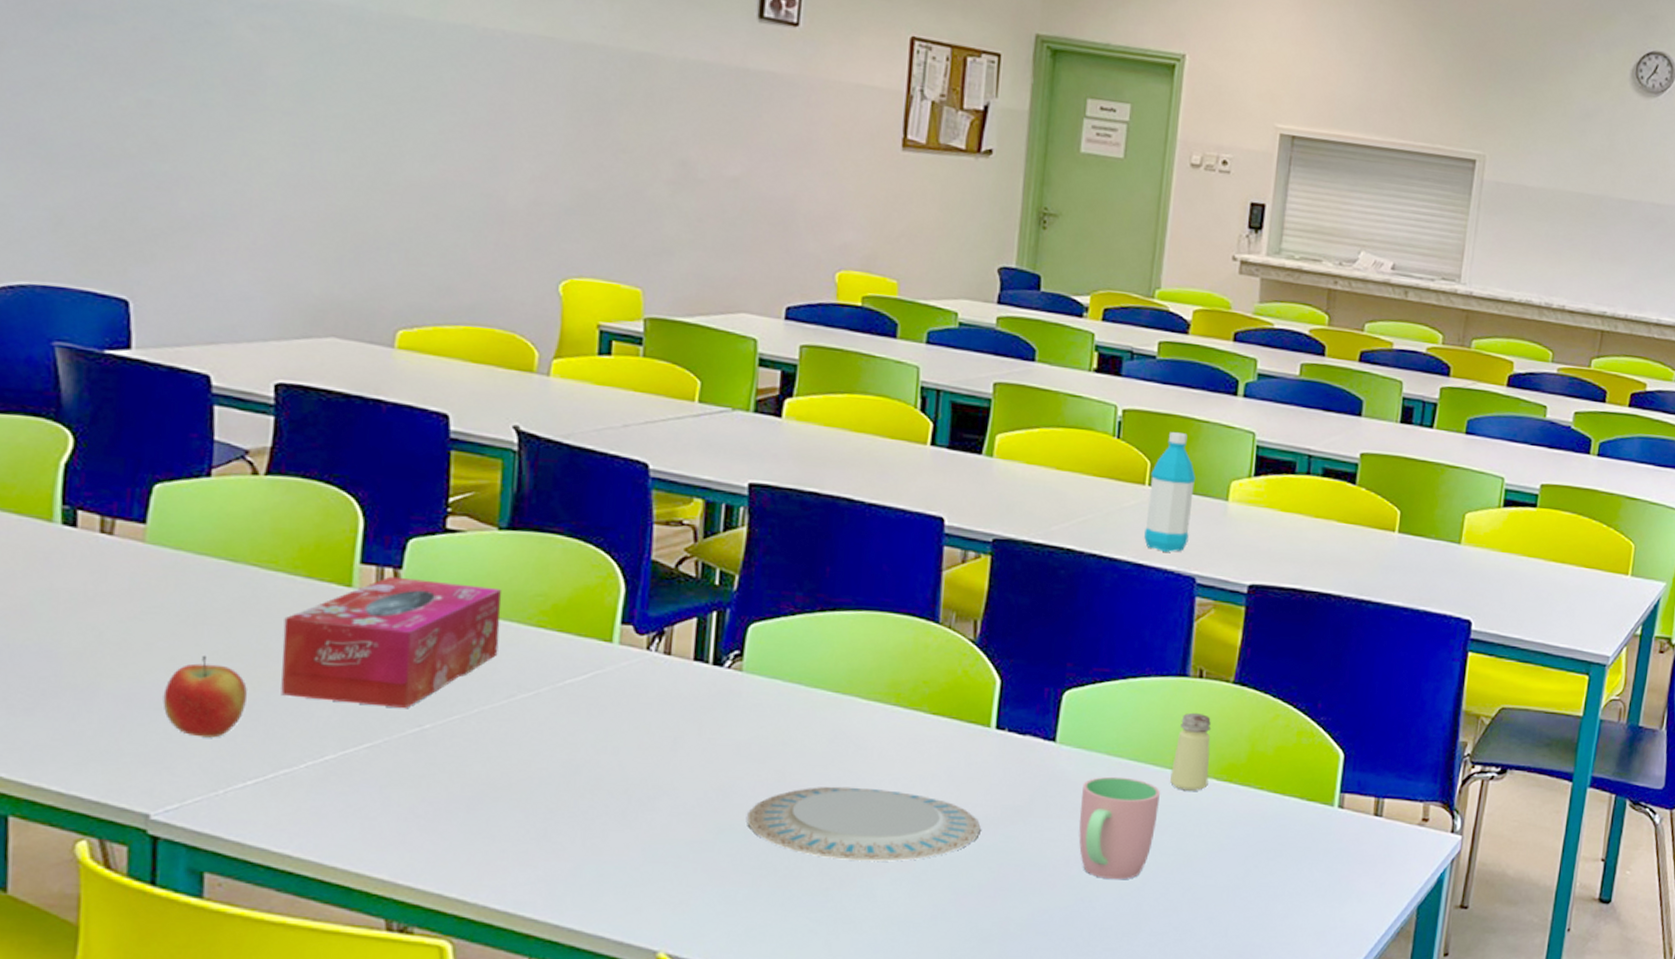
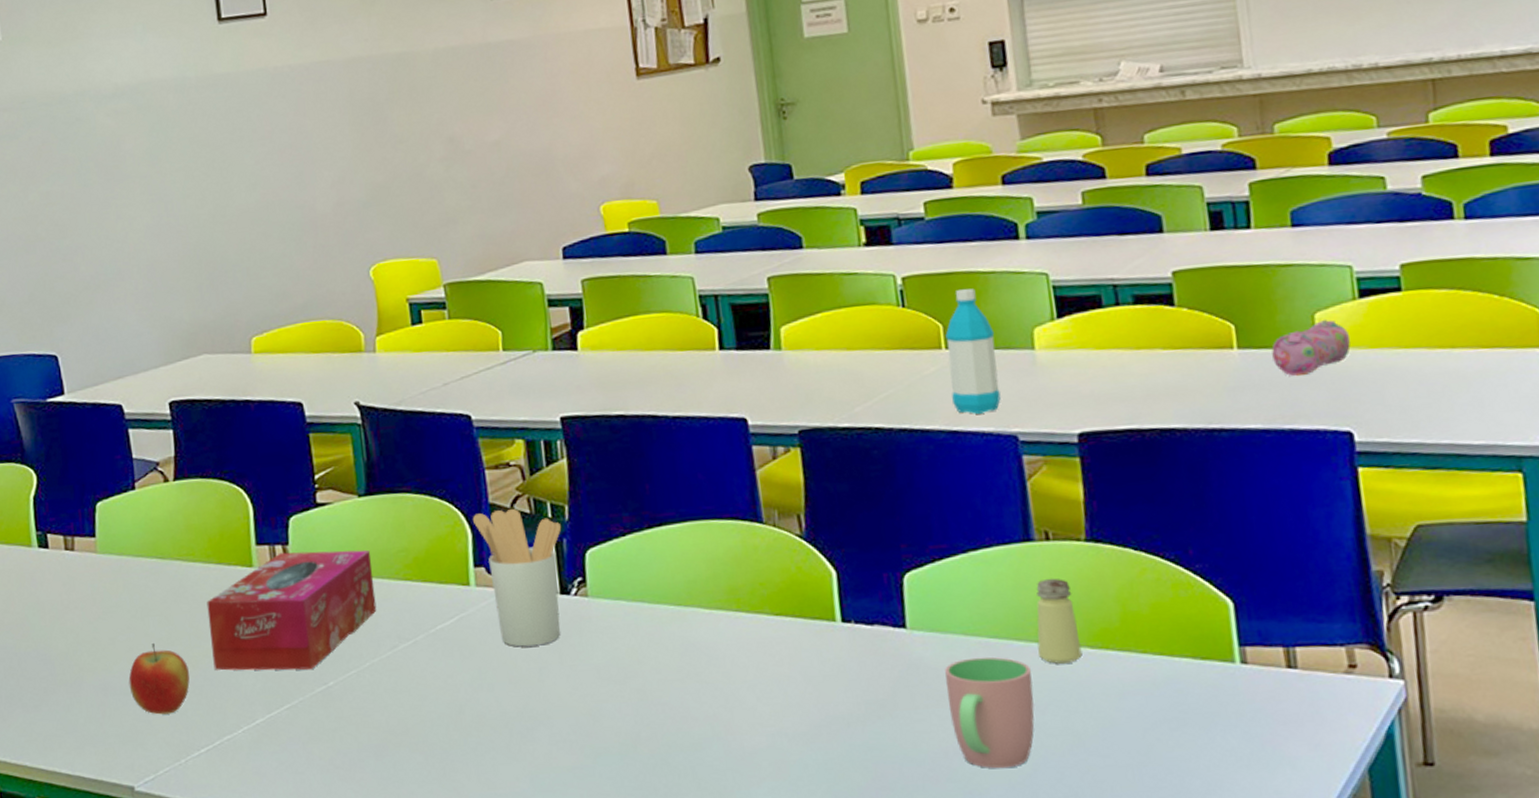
utensil holder: none [628,569,728,715] -> present [472,508,562,647]
plate: present [747,786,981,862] -> none [619,697,848,773]
pencil case: none [1424,519,1489,566] -> present [1271,319,1351,377]

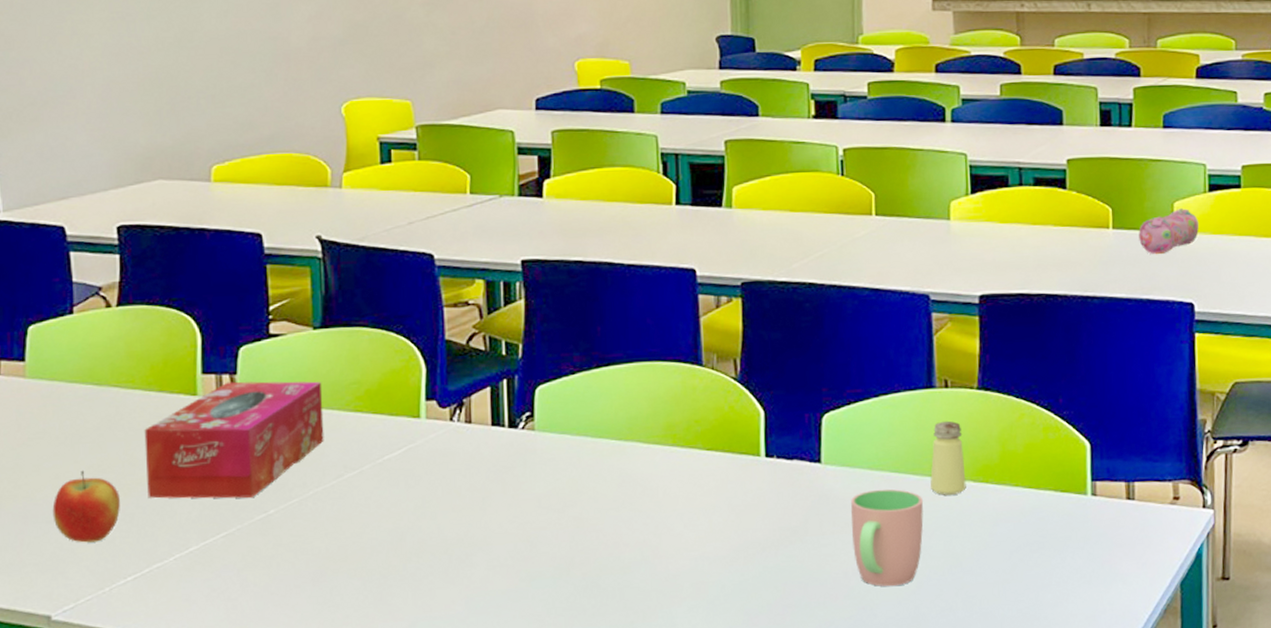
utensil holder: present [472,508,562,647] -> none [427,345,515,477]
water bottle: present [945,288,1001,415] -> none [876,163,918,276]

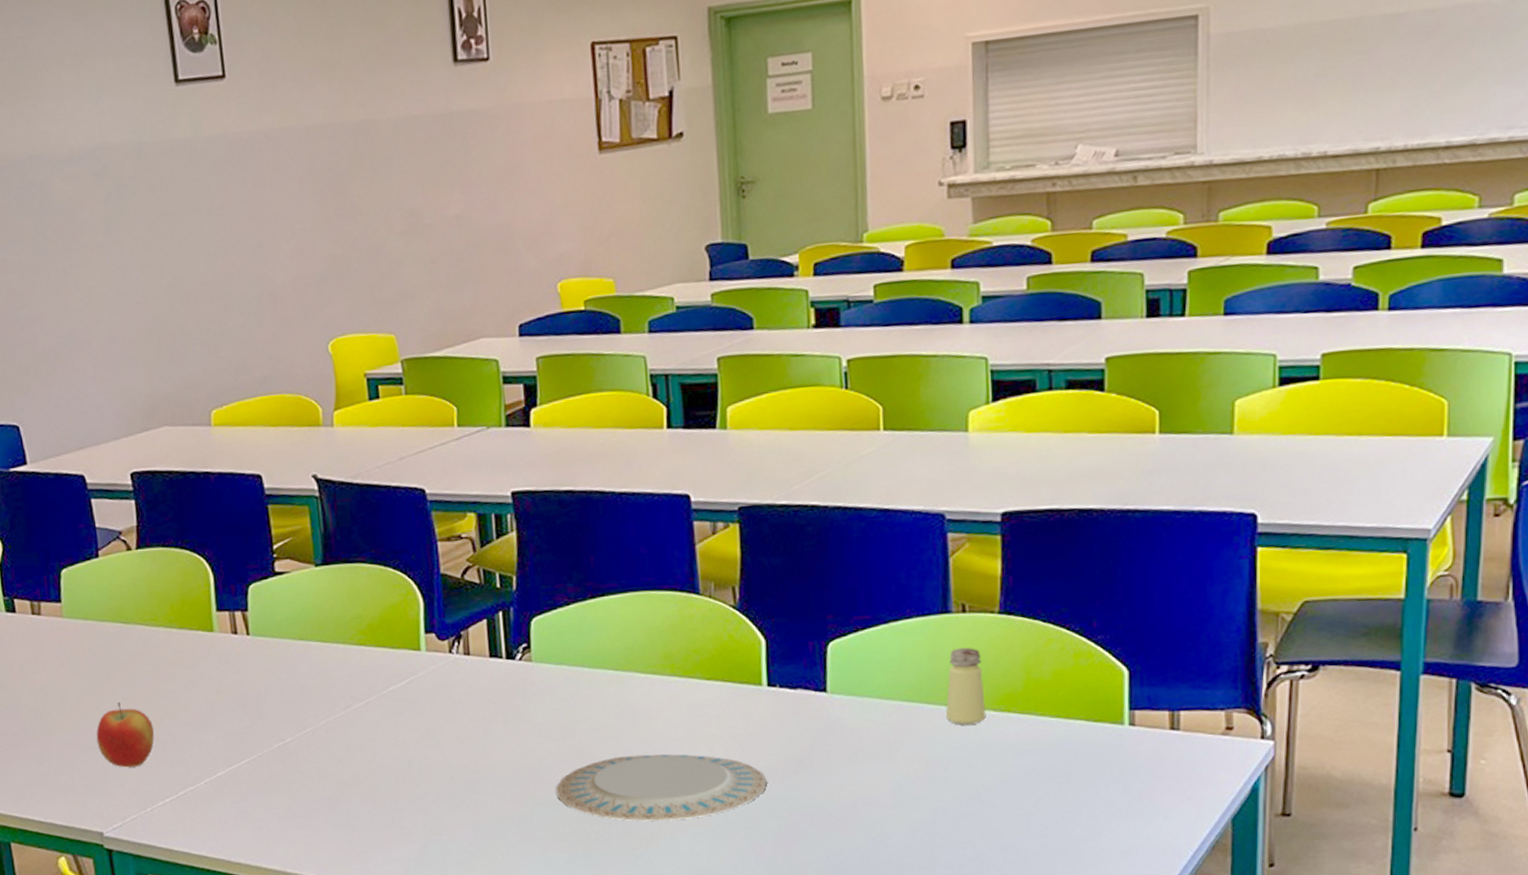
tissue box: present [144,381,324,499] -> none [169,616,332,728]
plate: none [554,525,763,594] -> present [556,754,767,821]
cup: present [850,489,924,587] -> none [859,718,939,818]
pencil case: present [1139,207,1199,255] -> none [1191,405,1266,461]

